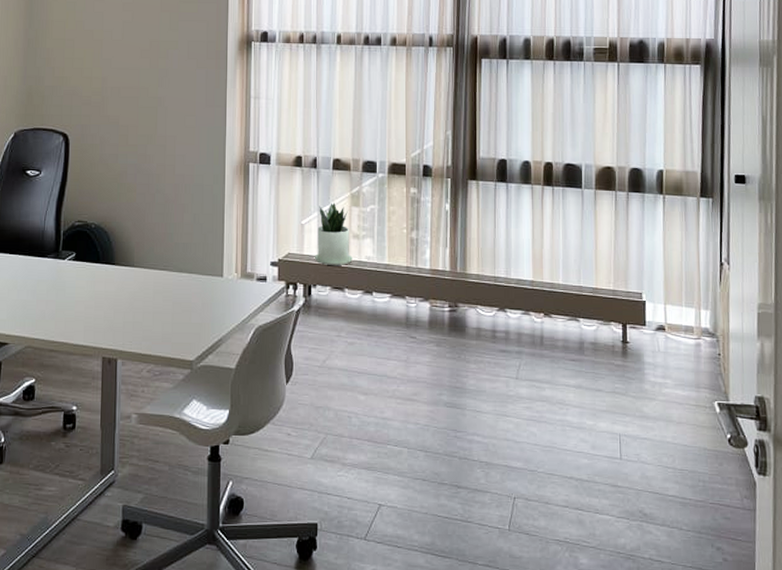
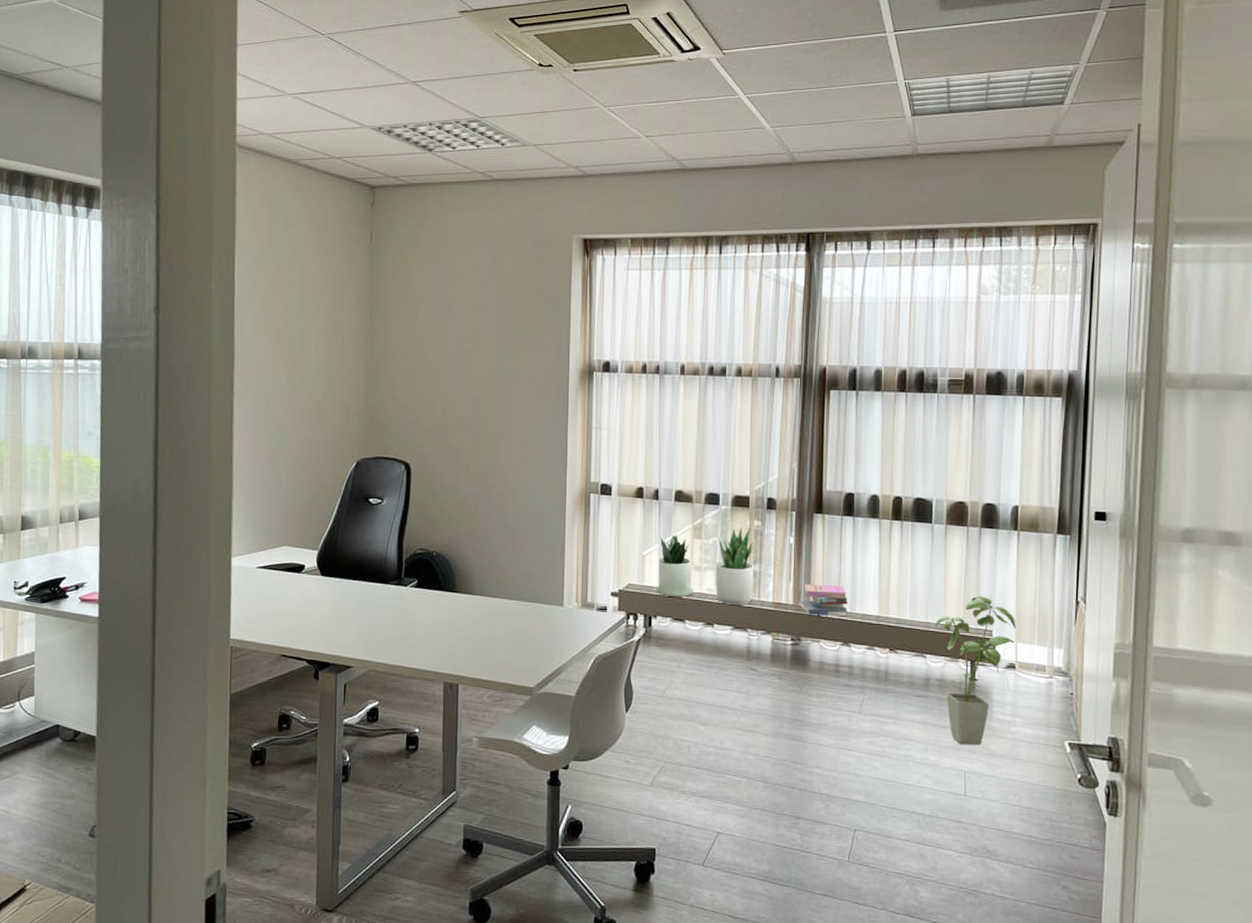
planter: none [373,194,412,272] -> present [715,526,755,605]
books: none [455,250,503,282] -> present [798,584,848,616]
house plant: none [586,259,665,407] -> present [934,596,1017,745]

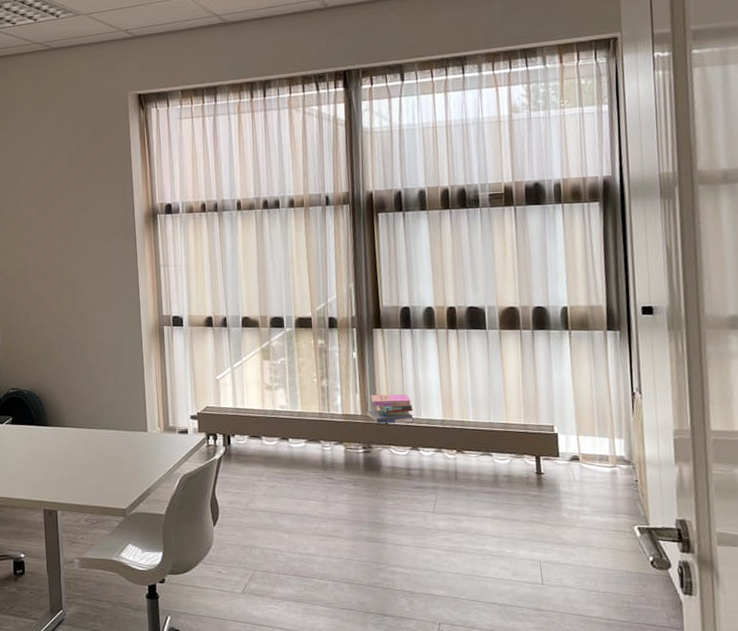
planter: present [655,534,694,597] -> none [230,357,267,416]
planter: present [715,526,755,605] -> none [285,345,323,419]
house plant: present [934,596,1017,745] -> none [497,394,577,535]

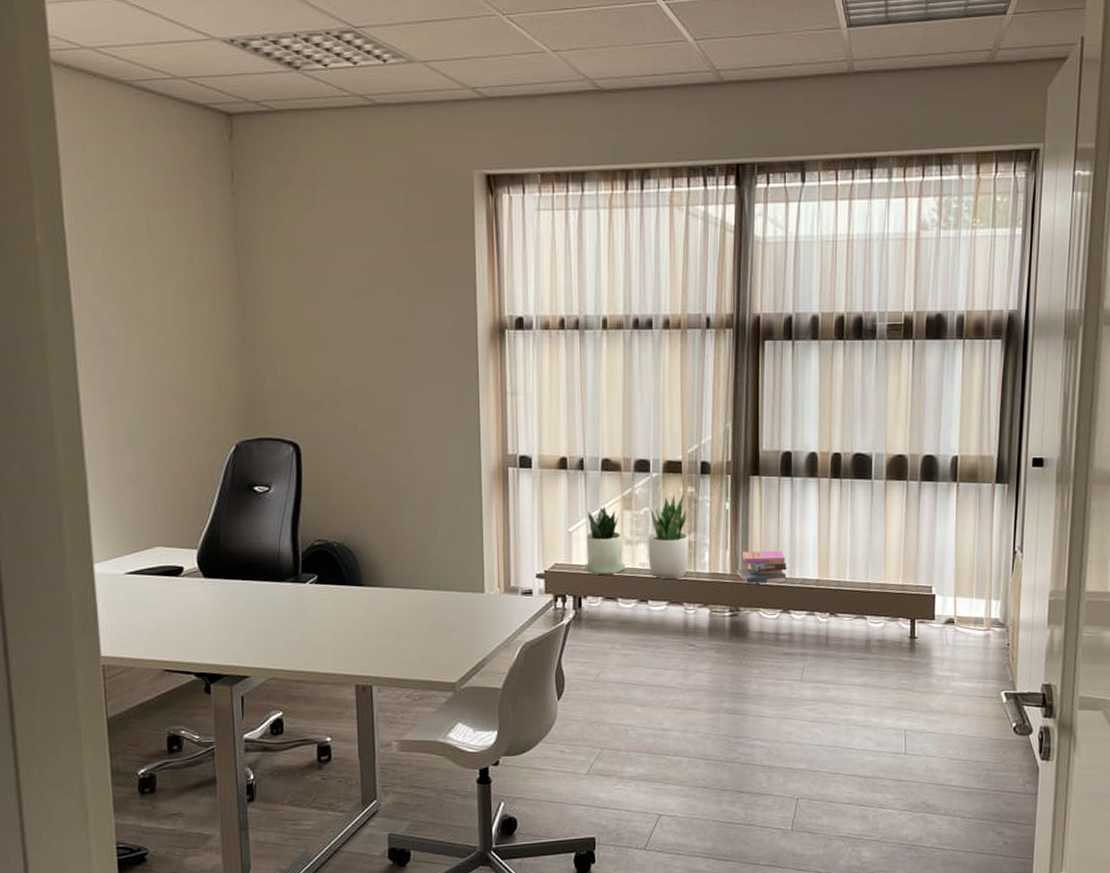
planter: none [230,357,267,416] -> present [583,506,626,574]
planter: none [285,345,323,419] -> present [648,493,689,579]

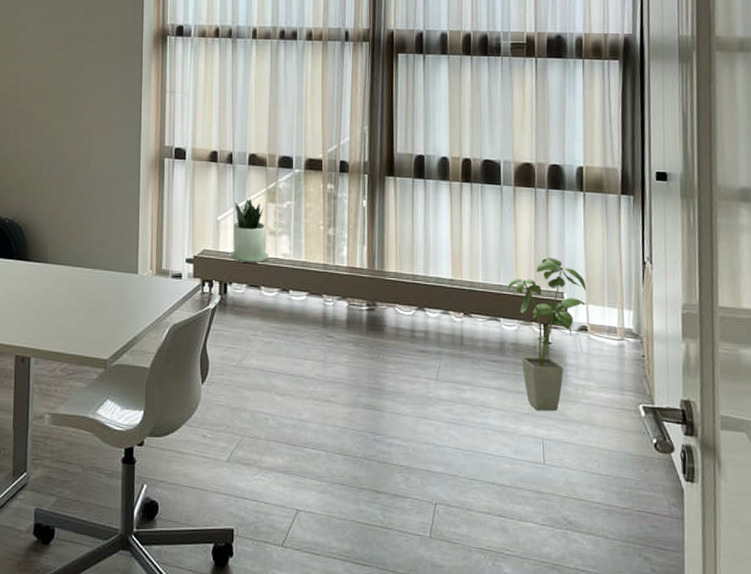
planter: present [648,493,689,579] -> none [290,190,329,270]
books: present [736,550,787,584] -> none [373,247,422,280]
house plant: none [874,552,956,703] -> present [507,257,587,410]

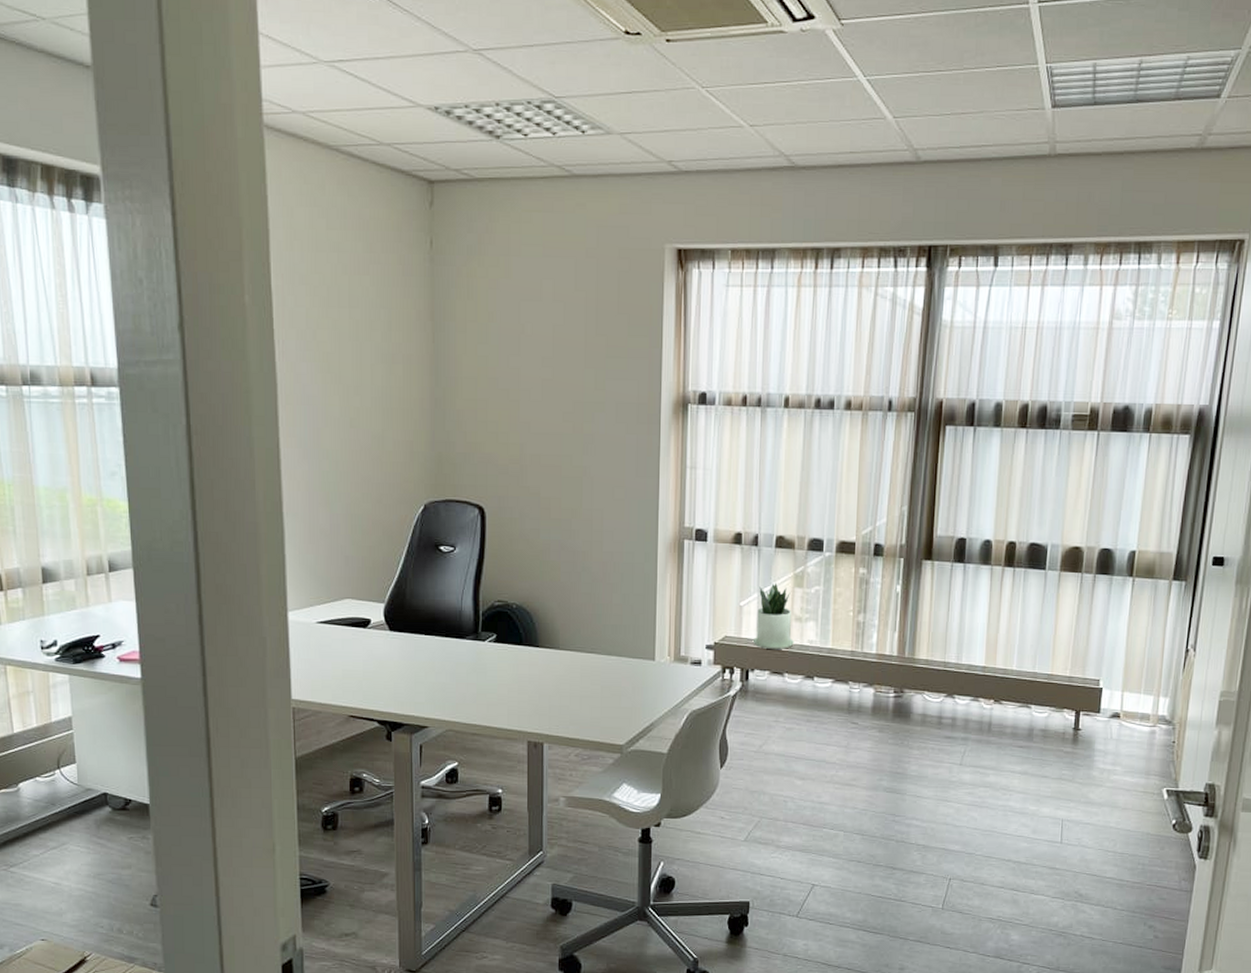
house plant: present [507,257,587,410] -> none [1041,645,1124,793]

